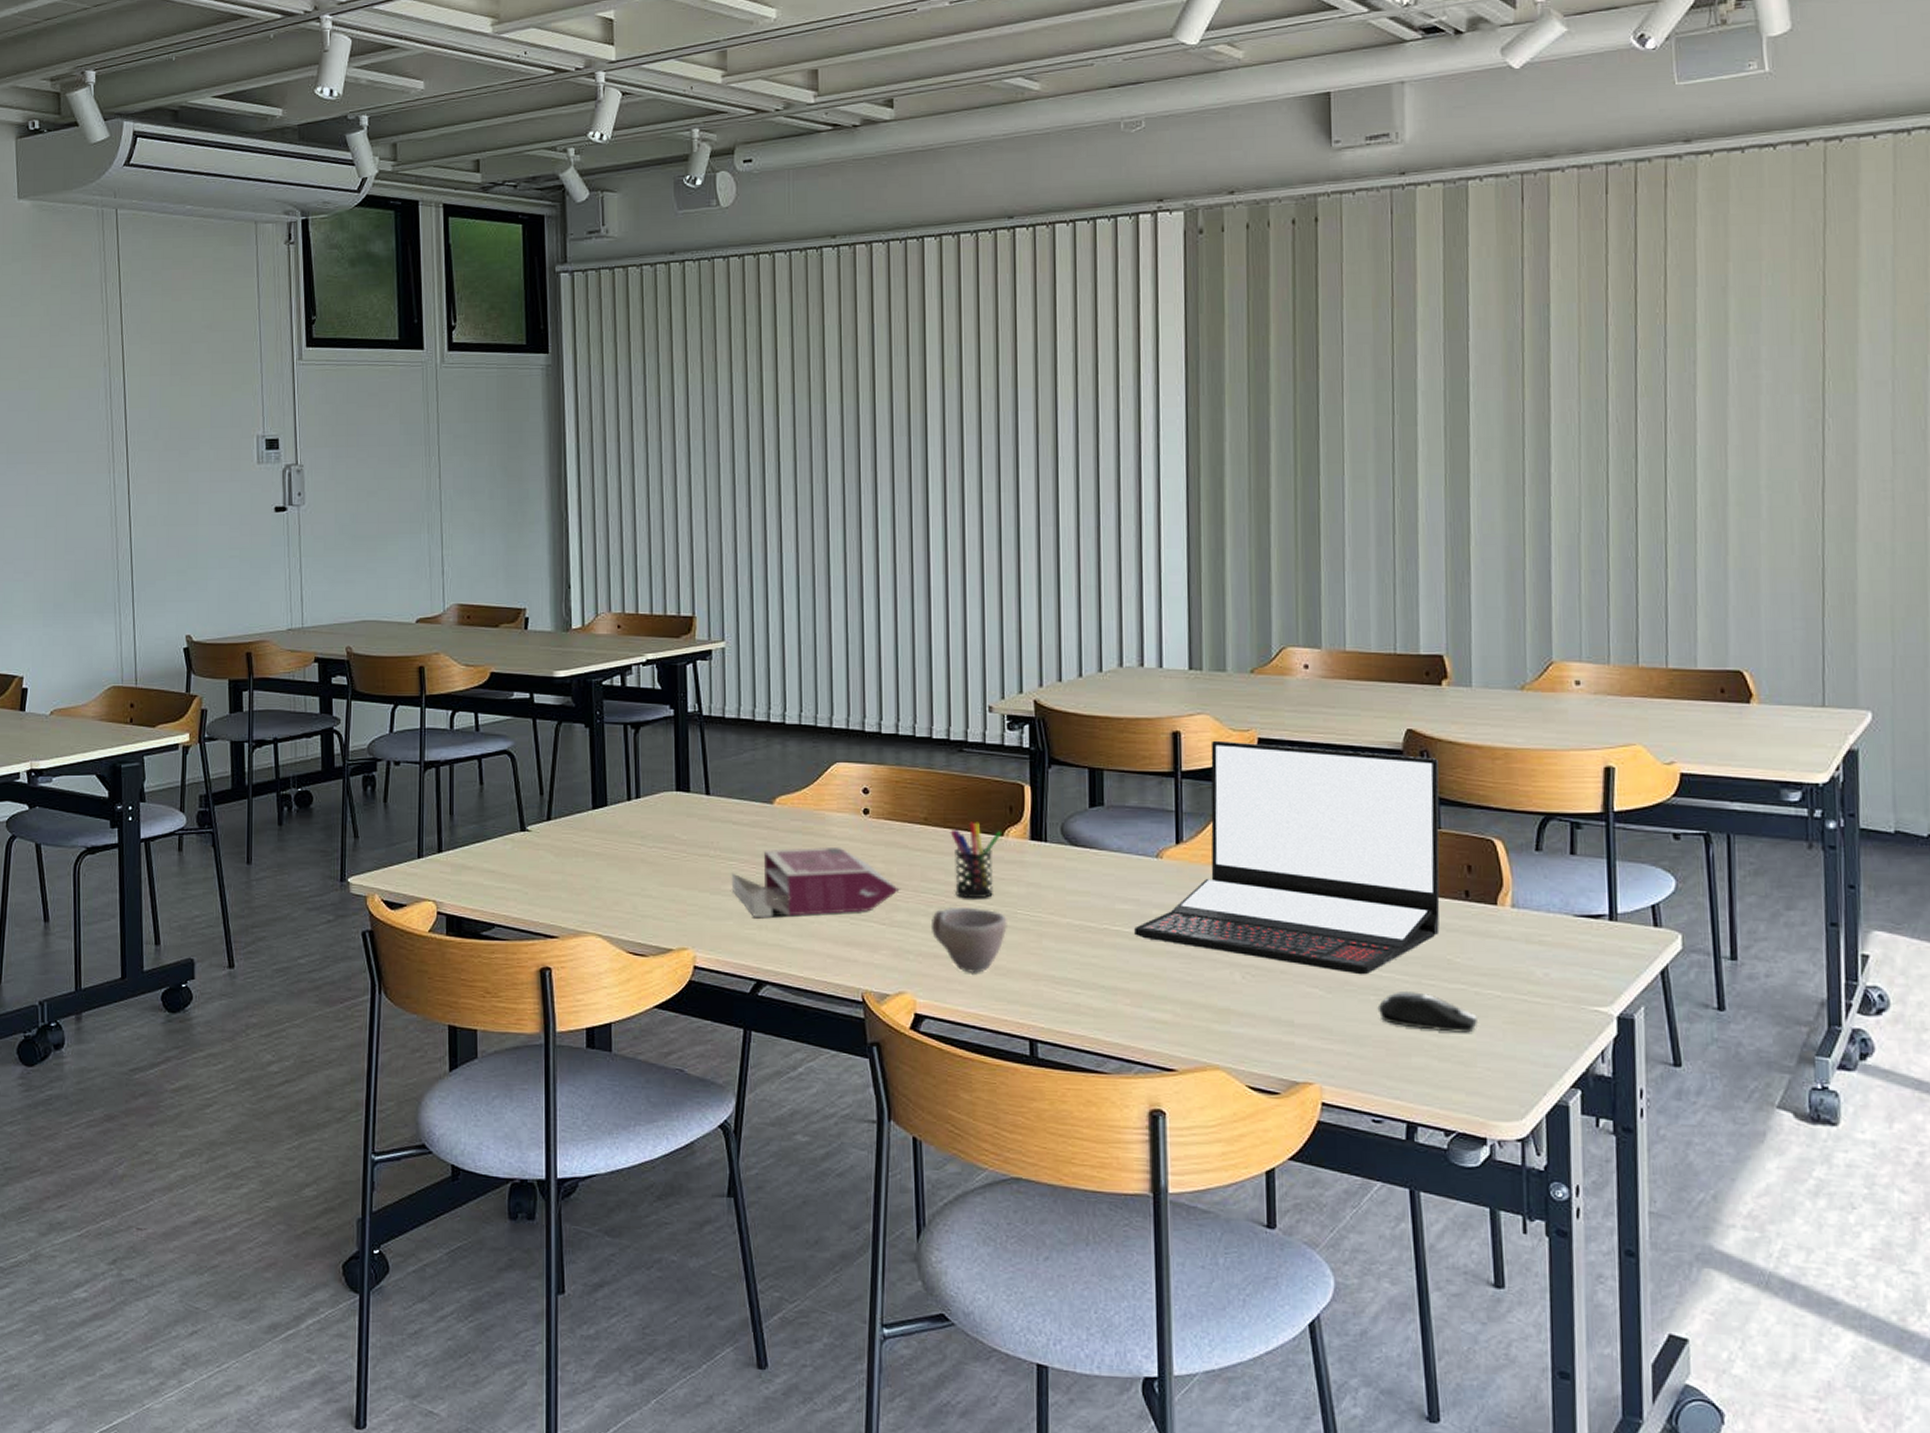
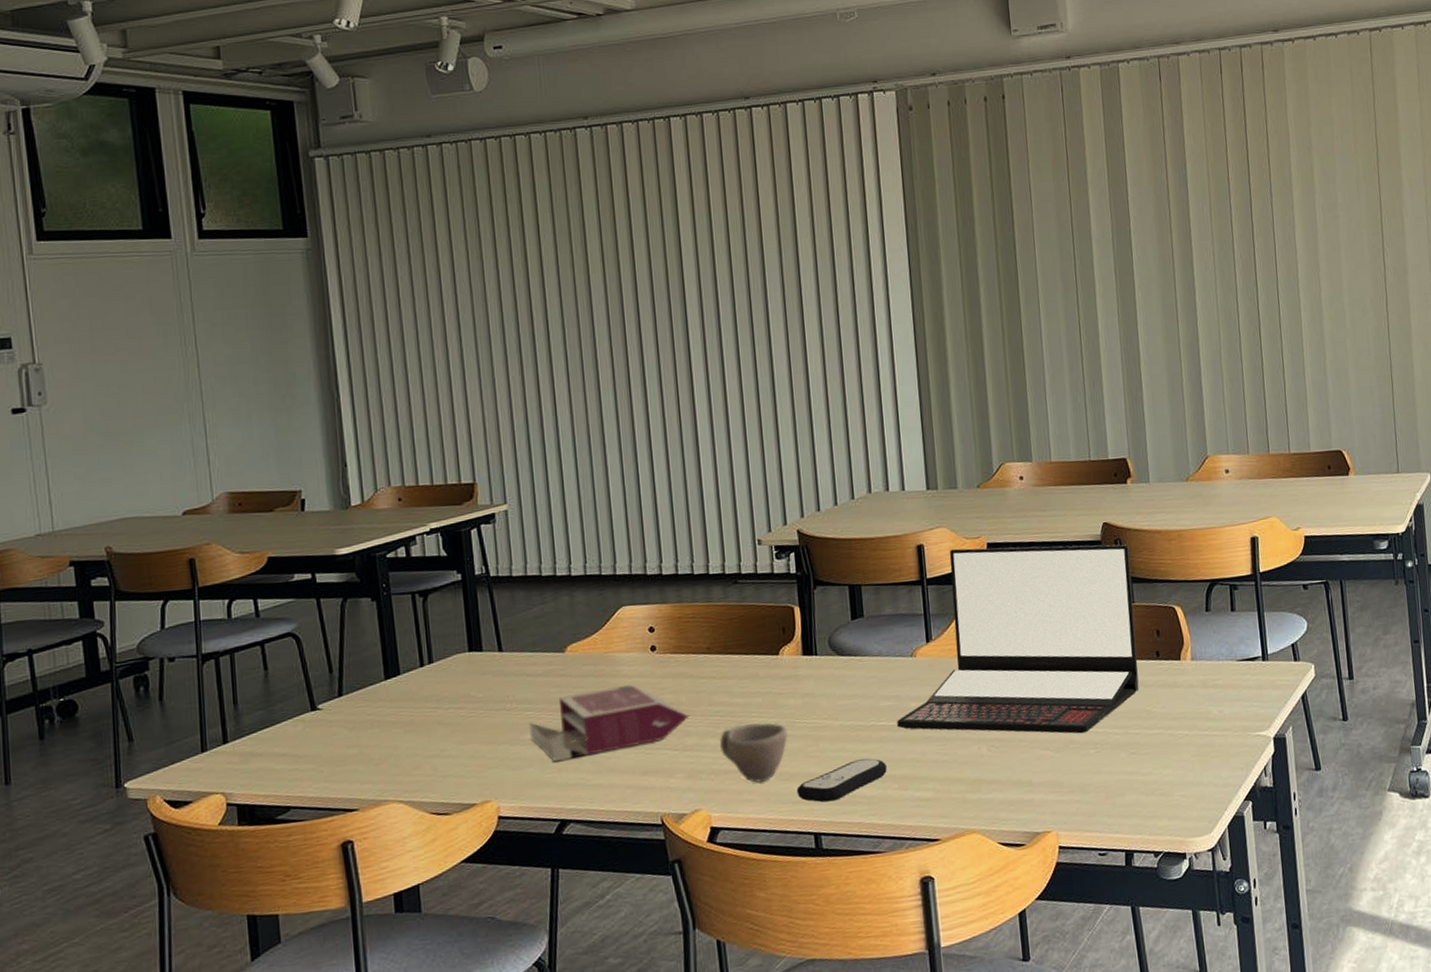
pen holder: present [950,822,1002,899] -> none [731,645,778,716]
remote control: none [1013,965,1119,1007] -> present [796,758,887,803]
computer mouse: present [1377,990,1479,1033] -> none [1096,741,1174,772]

